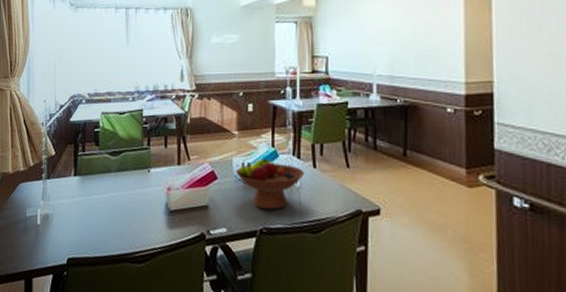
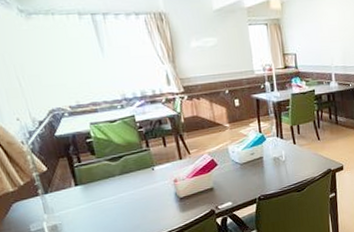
fruit bowl: present [235,158,305,210] -> none [232,142,288,182]

